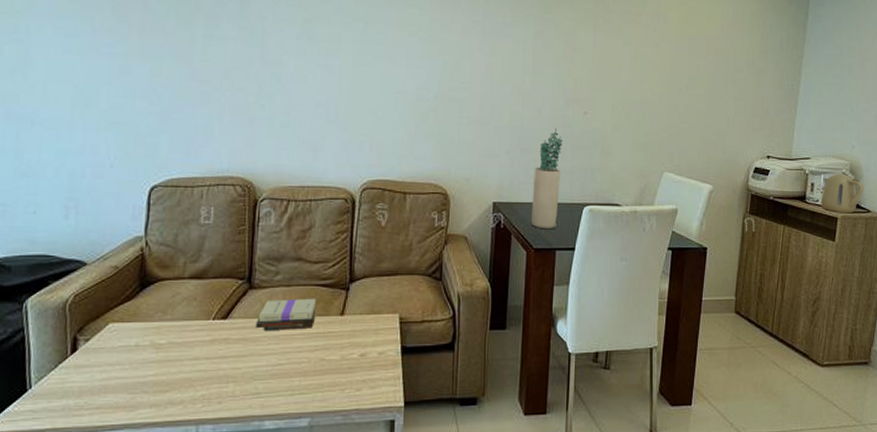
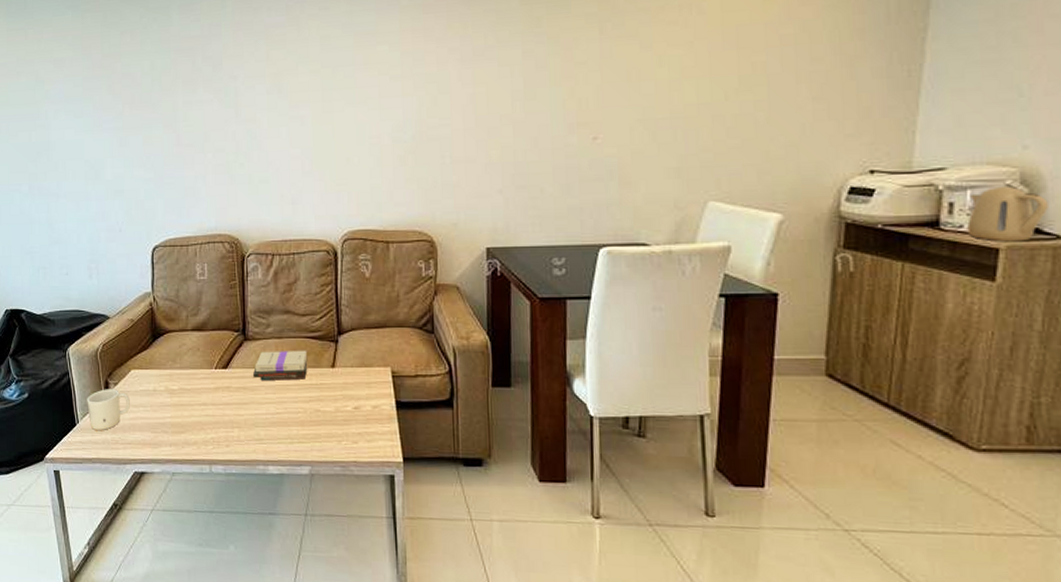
mug: none [45,346,104,396] -> present [87,389,130,431]
vase: present [530,128,562,230] -> none [532,159,567,276]

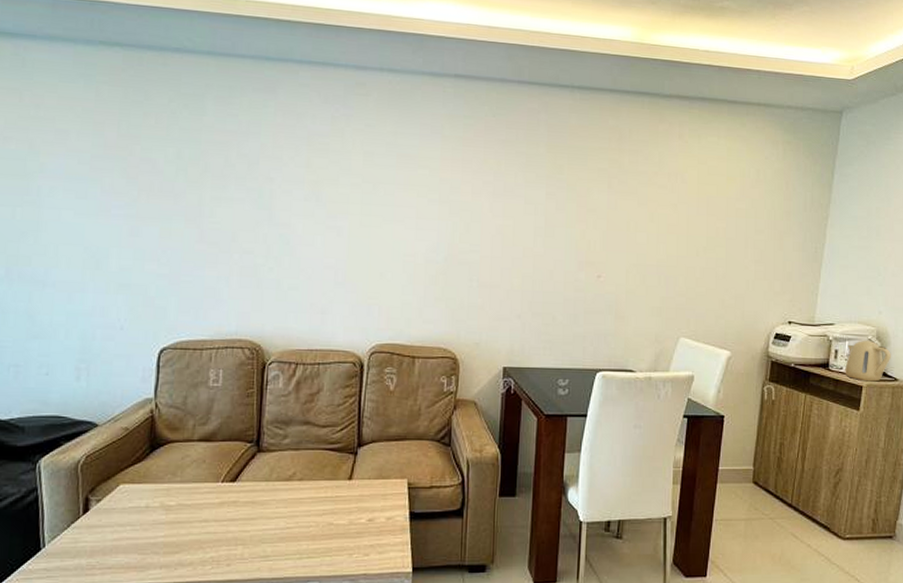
mug: present [87,389,130,431] -> none [58,506,115,556]
books: present [253,350,308,381] -> none [264,462,325,495]

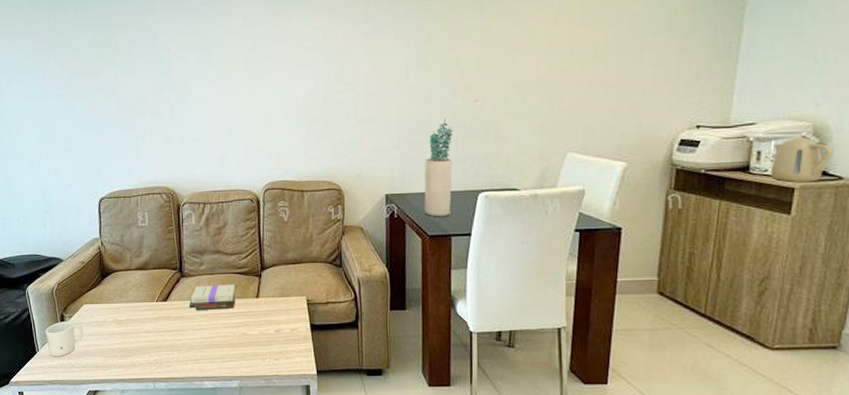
mug: none [58,506,115,556] -> present [45,321,83,357]
books: none [264,462,325,495] -> present [189,284,236,311]
vase: none [541,292,575,396] -> present [423,119,453,218]

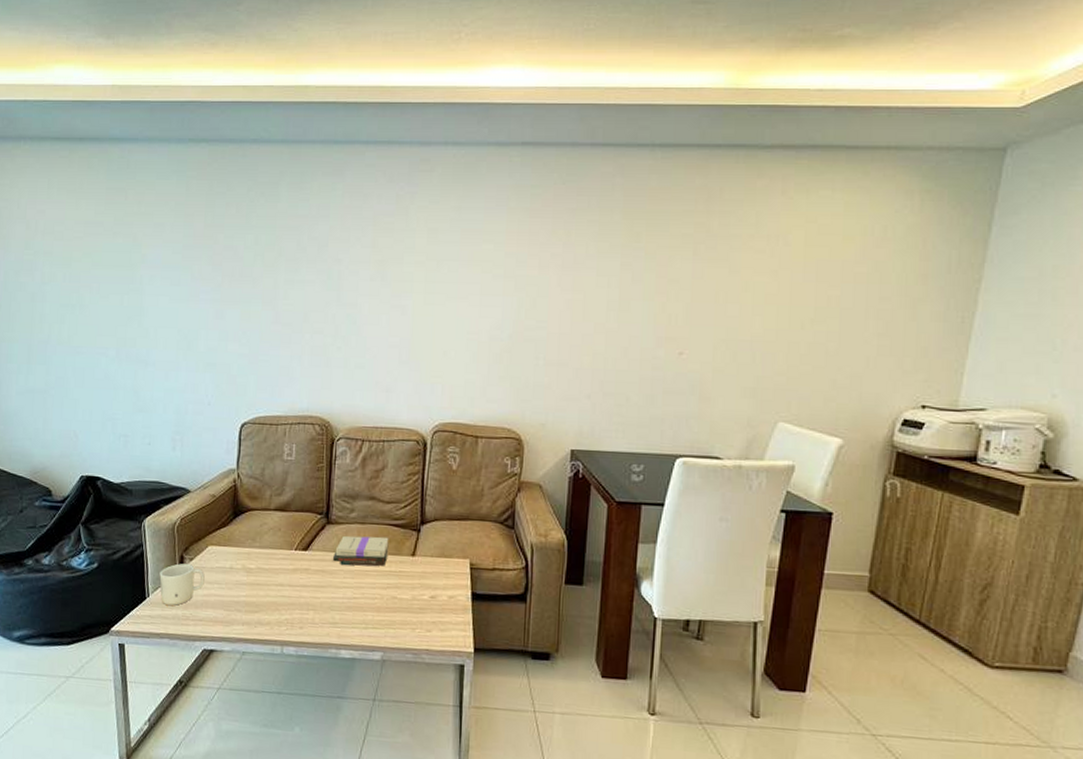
vase: present [423,119,453,218] -> none [612,370,652,482]
kettle: present [771,137,833,183] -> none [1000,429,1069,481]

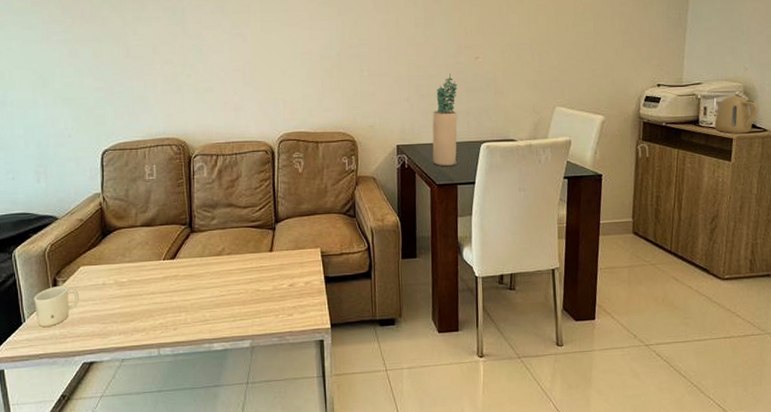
books: present [333,535,389,566] -> none [199,238,249,268]
vase: none [612,370,652,482] -> present [432,74,458,167]
kettle: none [1000,429,1069,481] -> present [714,95,759,134]

